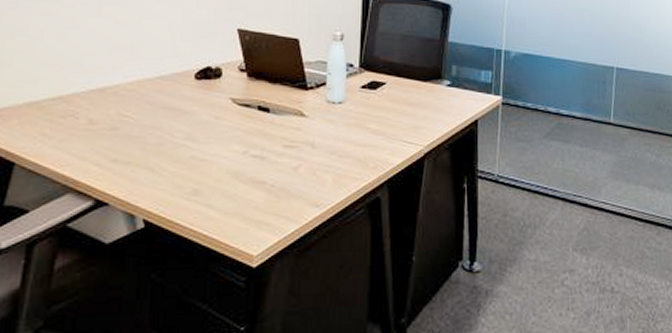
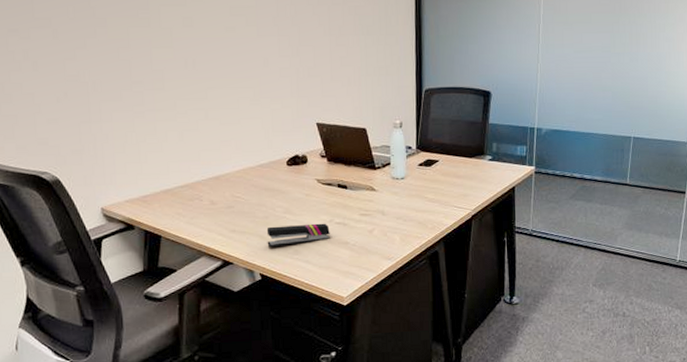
stapler: none [158,155,243,185] -> present [266,223,330,248]

